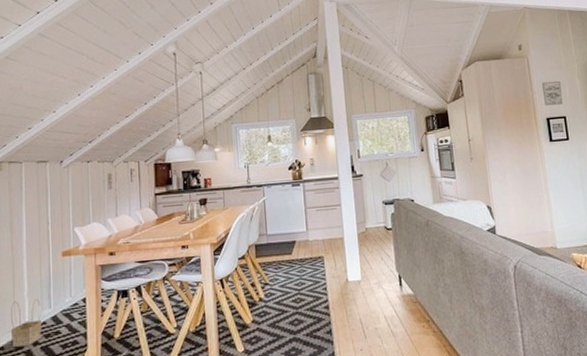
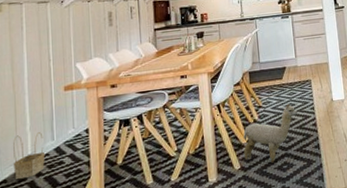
plush toy: none [248,281,308,348] -> present [243,103,298,163]

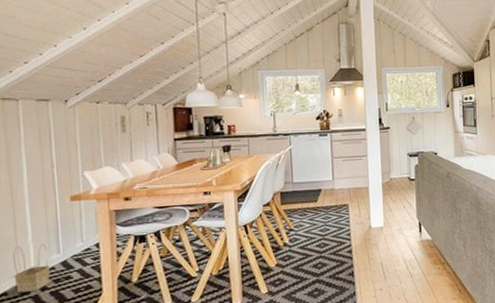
plush toy: present [243,103,298,163] -> none [272,228,333,289]

